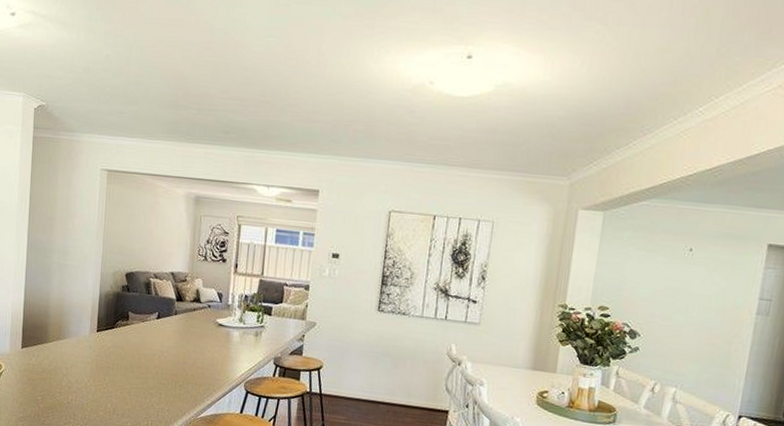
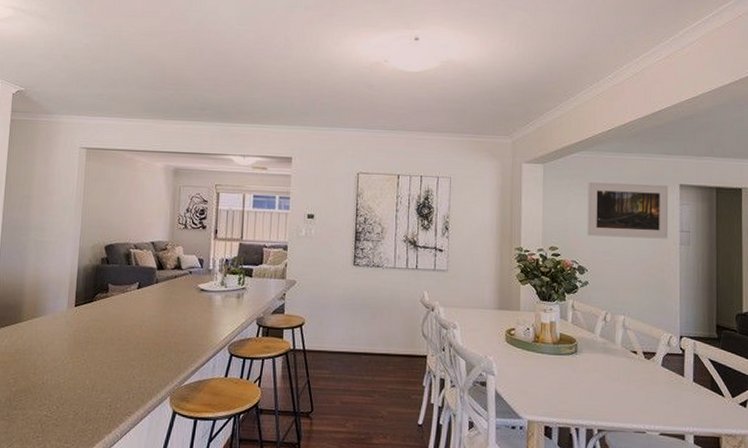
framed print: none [645,235,754,307] -> present [587,181,669,239]

